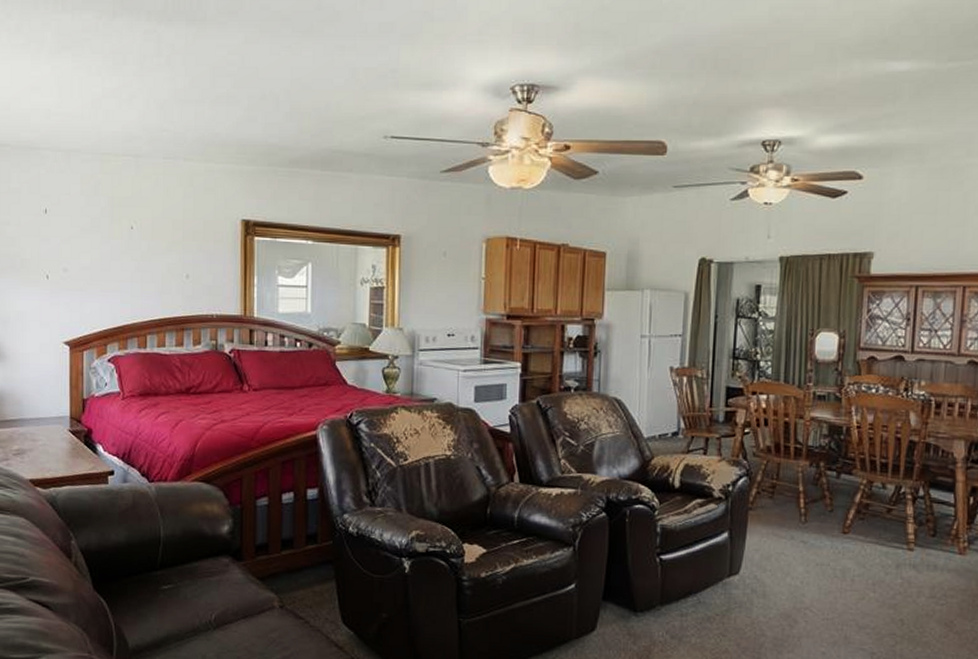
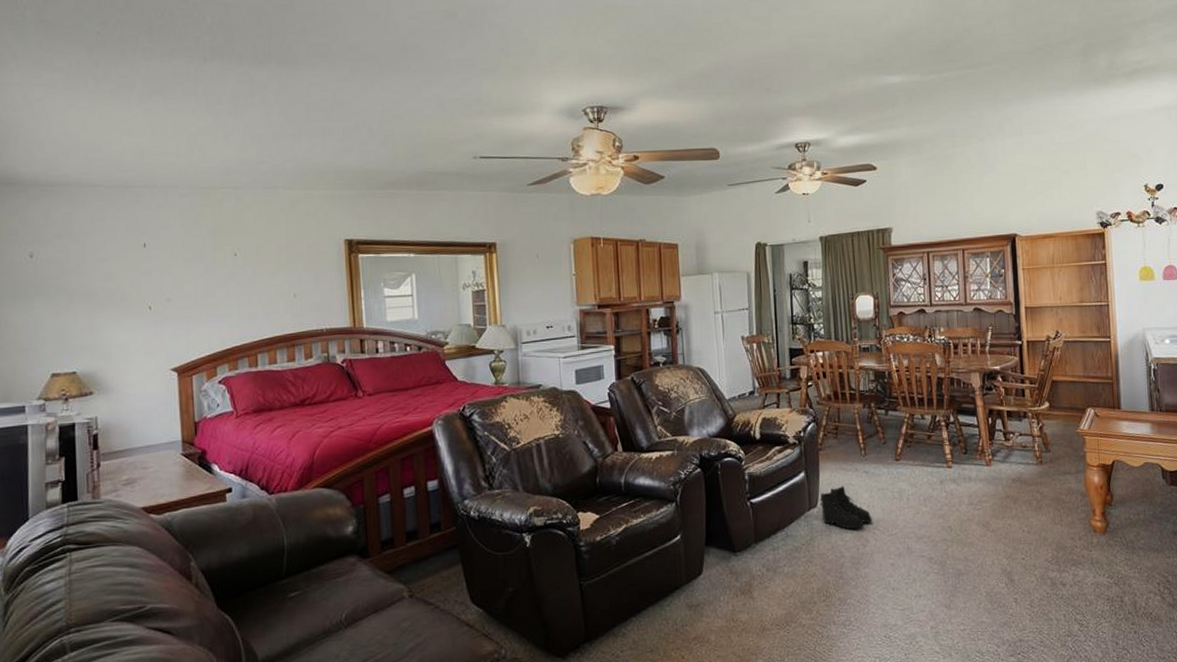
boots: none [742,553,805,607] -> present [819,485,872,530]

